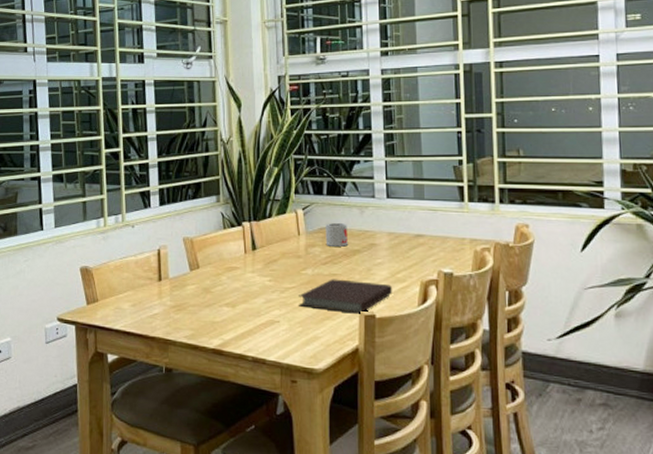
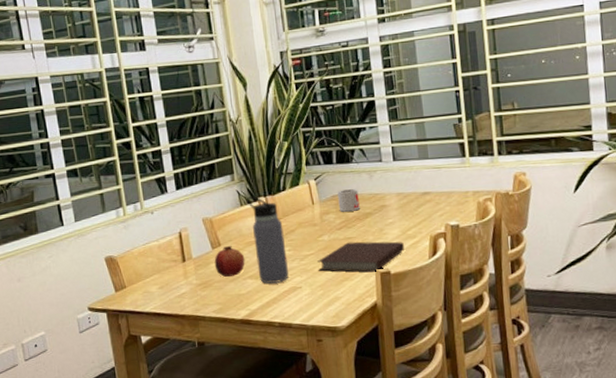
fruit: none [191,268,223,302] -> present [214,245,245,277]
water bottle: none [231,220,268,315] -> present [247,196,290,284]

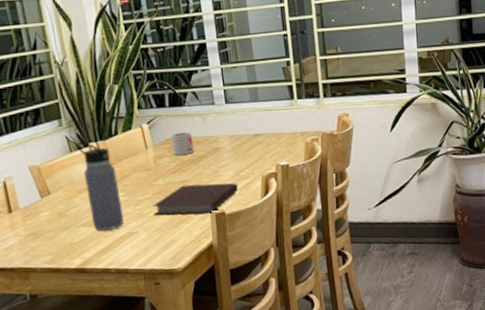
fruit: present [214,245,245,277] -> none [43,193,78,226]

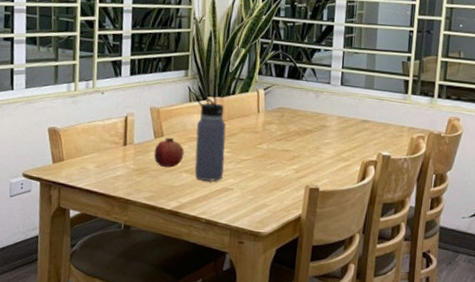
fruit: none [43,193,78,226] -> present [154,137,184,168]
notebook: present [153,183,238,216] -> none [252,154,336,187]
mug: present [171,131,194,156] -> none [282,103,303,126]

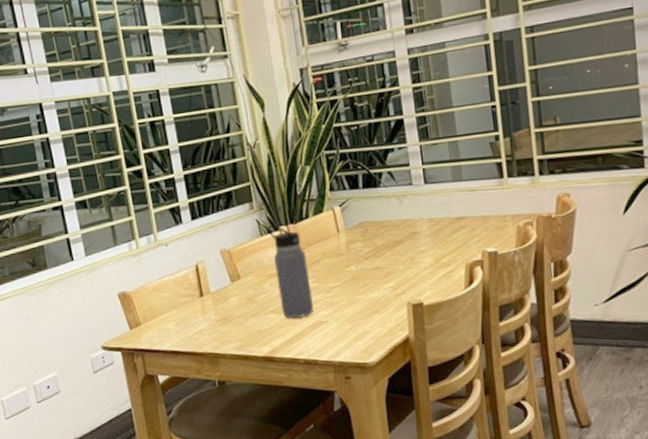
fruit: present [154,137,184,168] -> none [233,278,267,312]

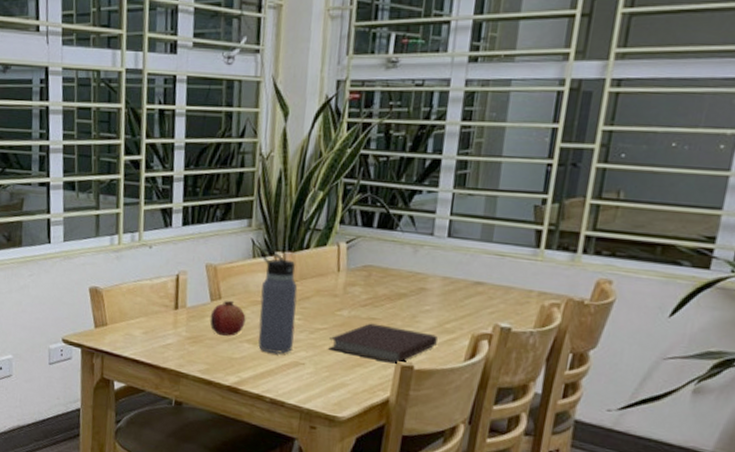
fruit: none [233,278,267,312] -> present [209,300,246,336]
notebook: none [344,271,438,305] -> present [328,323,438,364]

